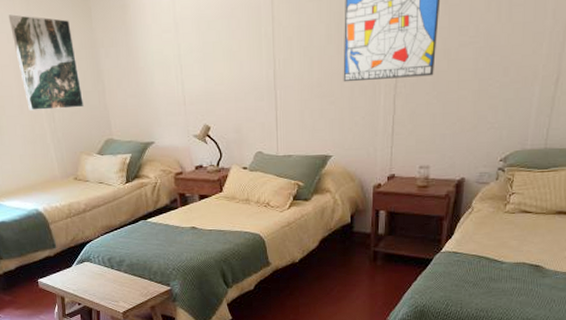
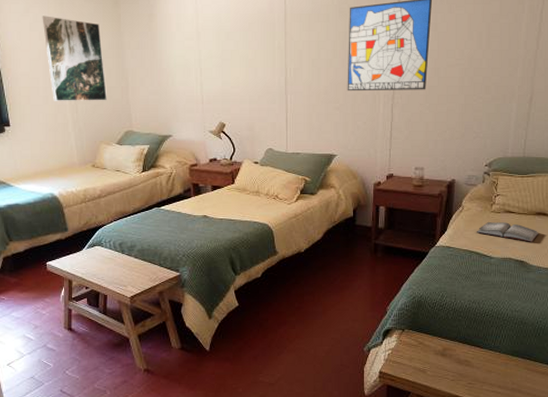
hardback book: none [486,223,559,245] -> present [476,221,539,242]

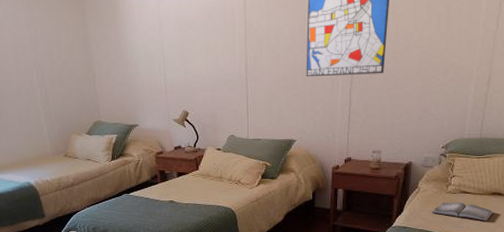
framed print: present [42,16,107,101] -> none [10,10,76,94]

